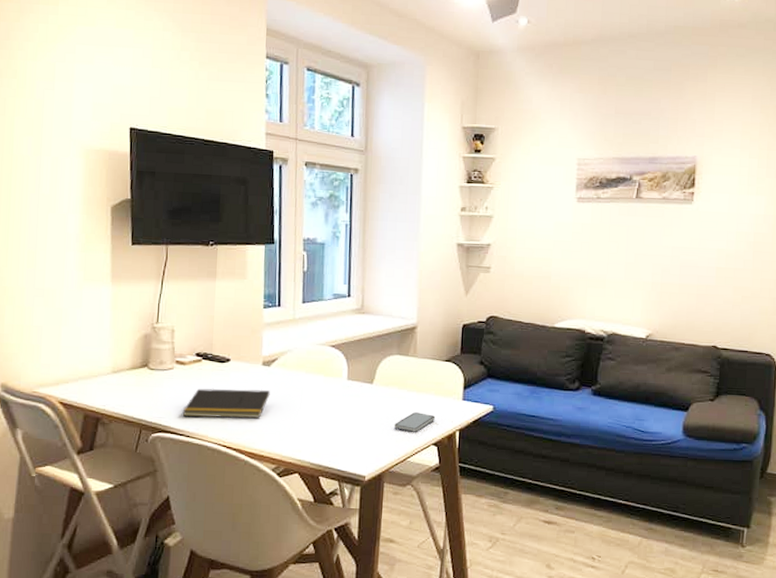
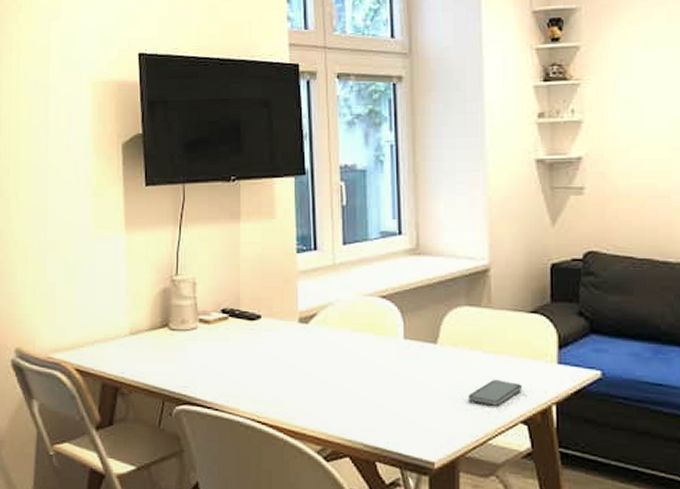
notepad: present [182,388,270,419] -> none [209,351,310,389]

